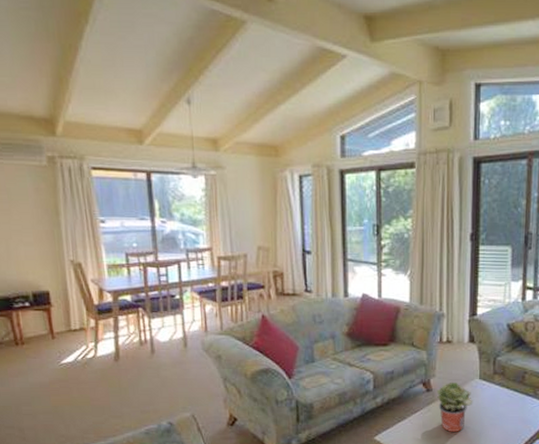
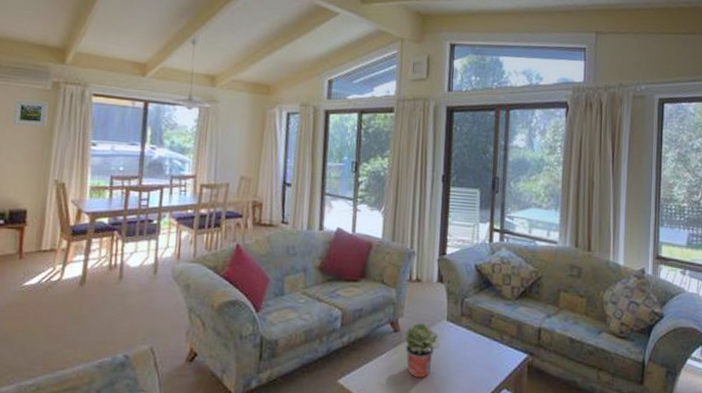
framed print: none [12,178,50,206] -> present [13,99,49,126]

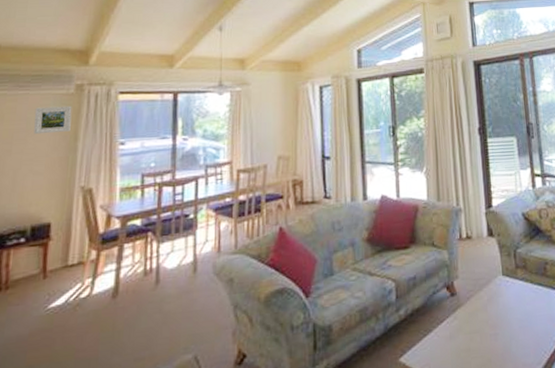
potted plant: present [403,322,440,377] -> none [460,281,499,342]

